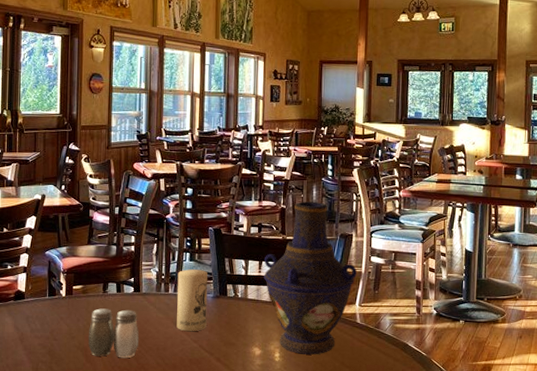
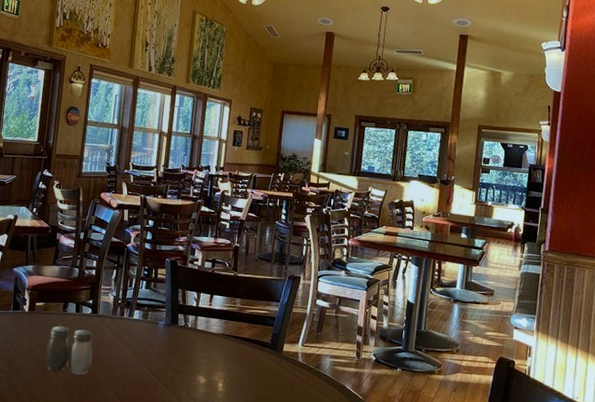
candle: present [176,269,208,332] -> none [128,296,161,356]
vase: present [264,201,357,355] -> none [214,241,302,389]

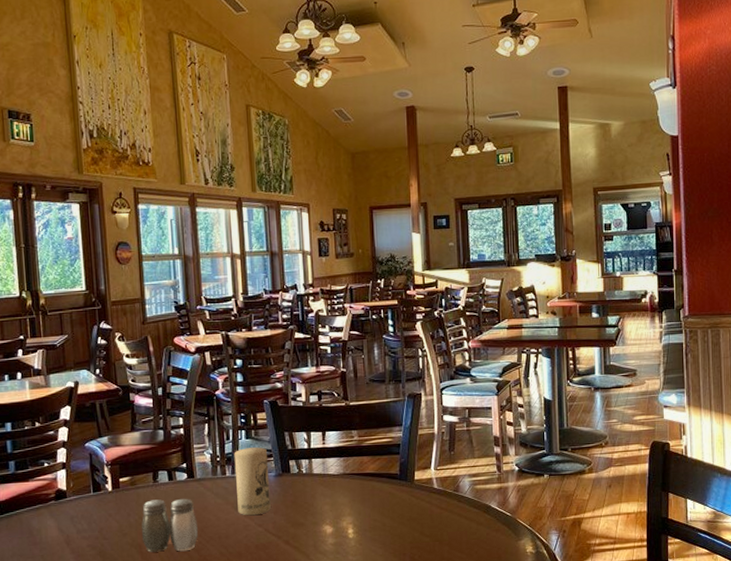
candle: none [128,296,161,356] -> present [234,447,271,516]

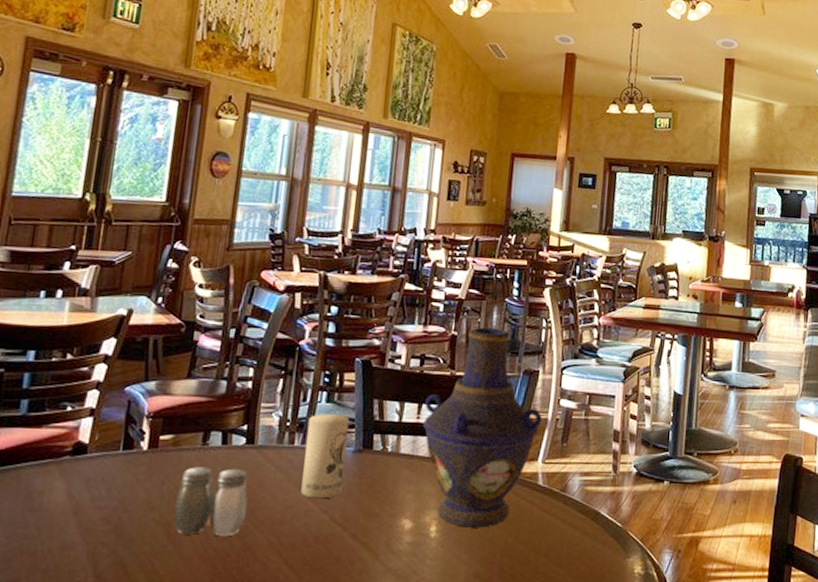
vase: none [328,361,429,528] -> present [423,327,542,528]

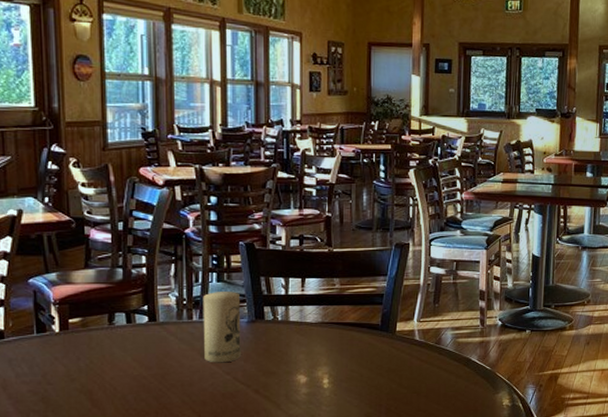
salt and pepper shaker: present [173,467,248,537] -> none [92,342,158,399]
vase: present [423,327,542,528] -> none [308,208,414,378]

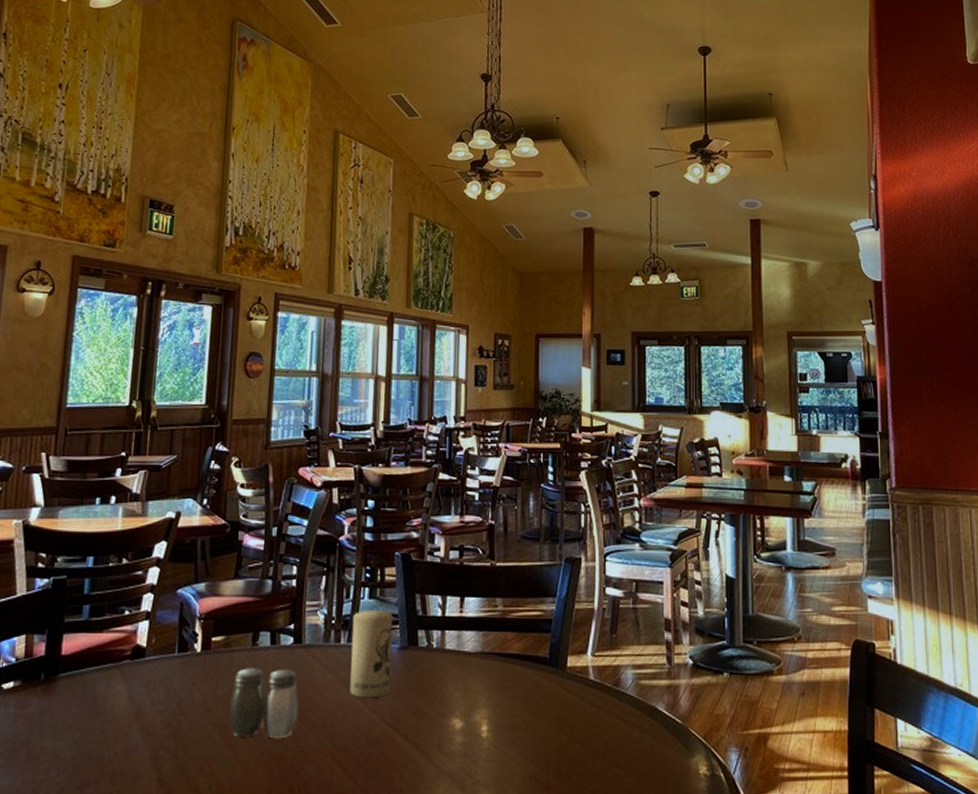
salt and pepper shaker: none [92,342,158,399] -> present [228,668,299,739]

